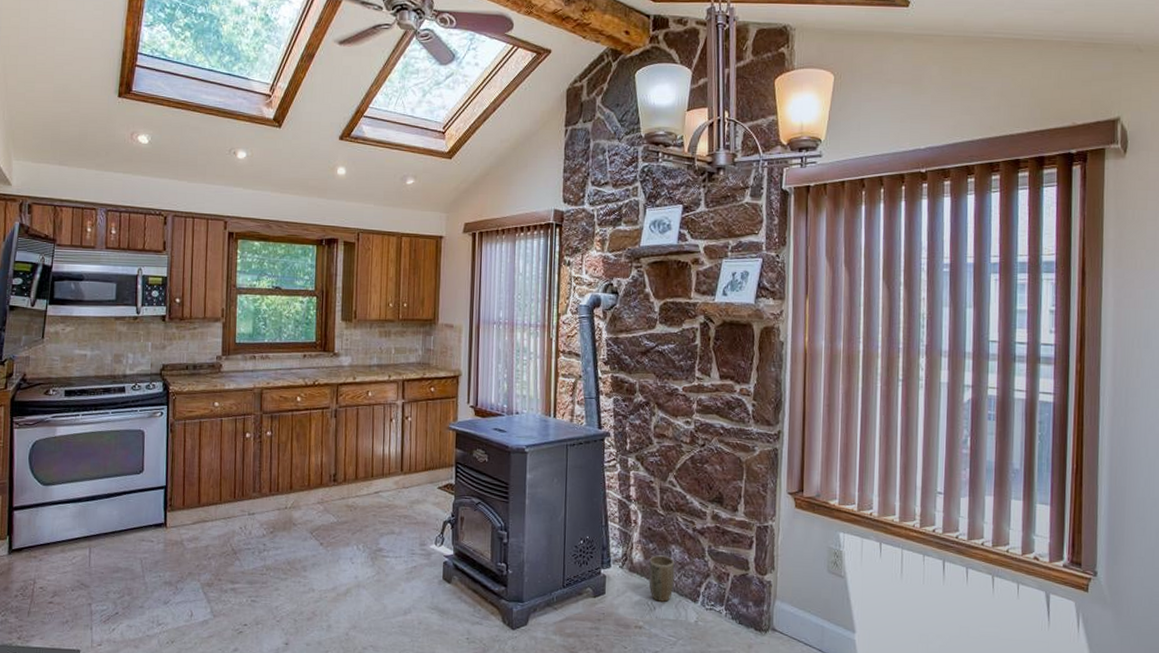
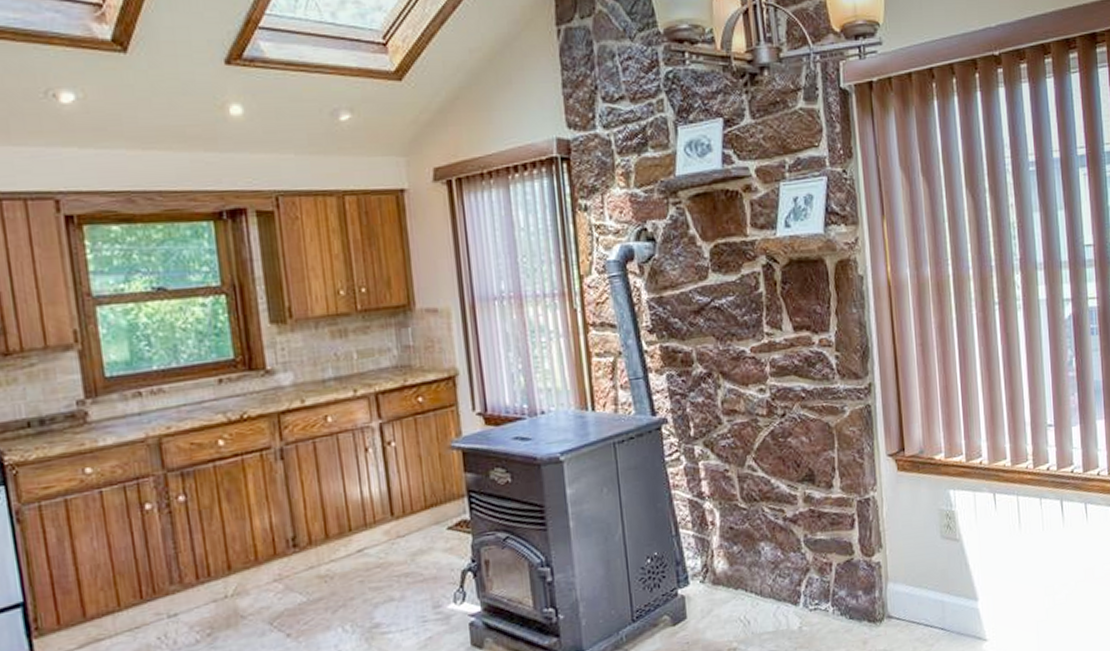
plant pot: present [649,555,675,602] -> none [736,557,769,614]

